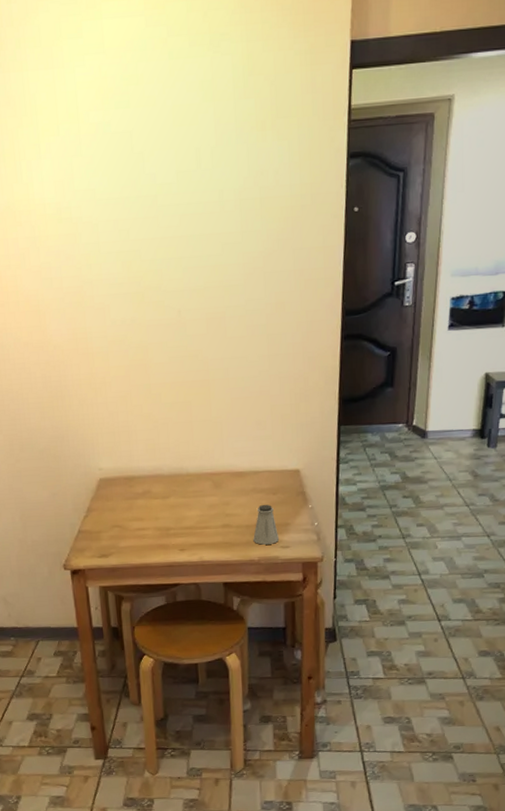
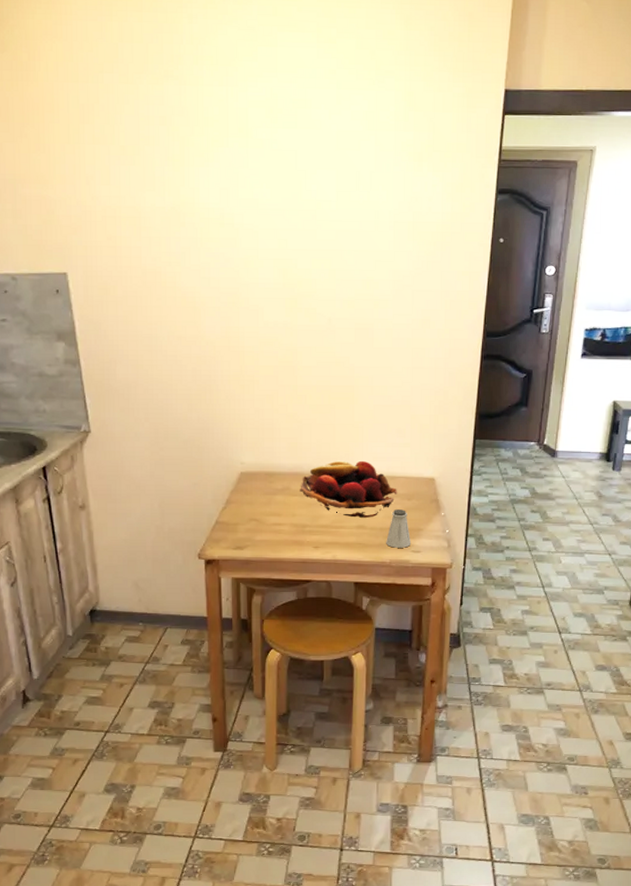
fruit basket: none [161,457,261,516] -> present [300,460,397,518]

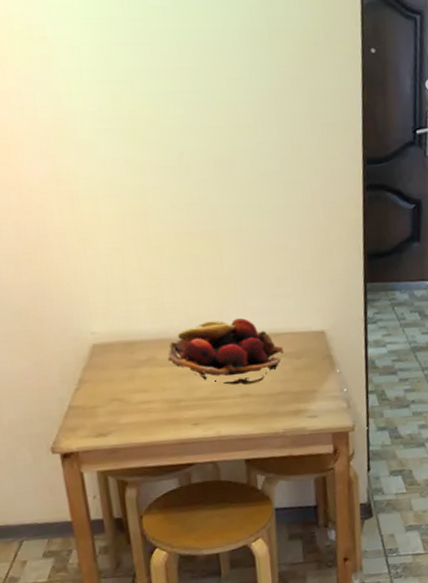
saltshaker: present [386,510,412,548] -> none [277,370,306,415]

